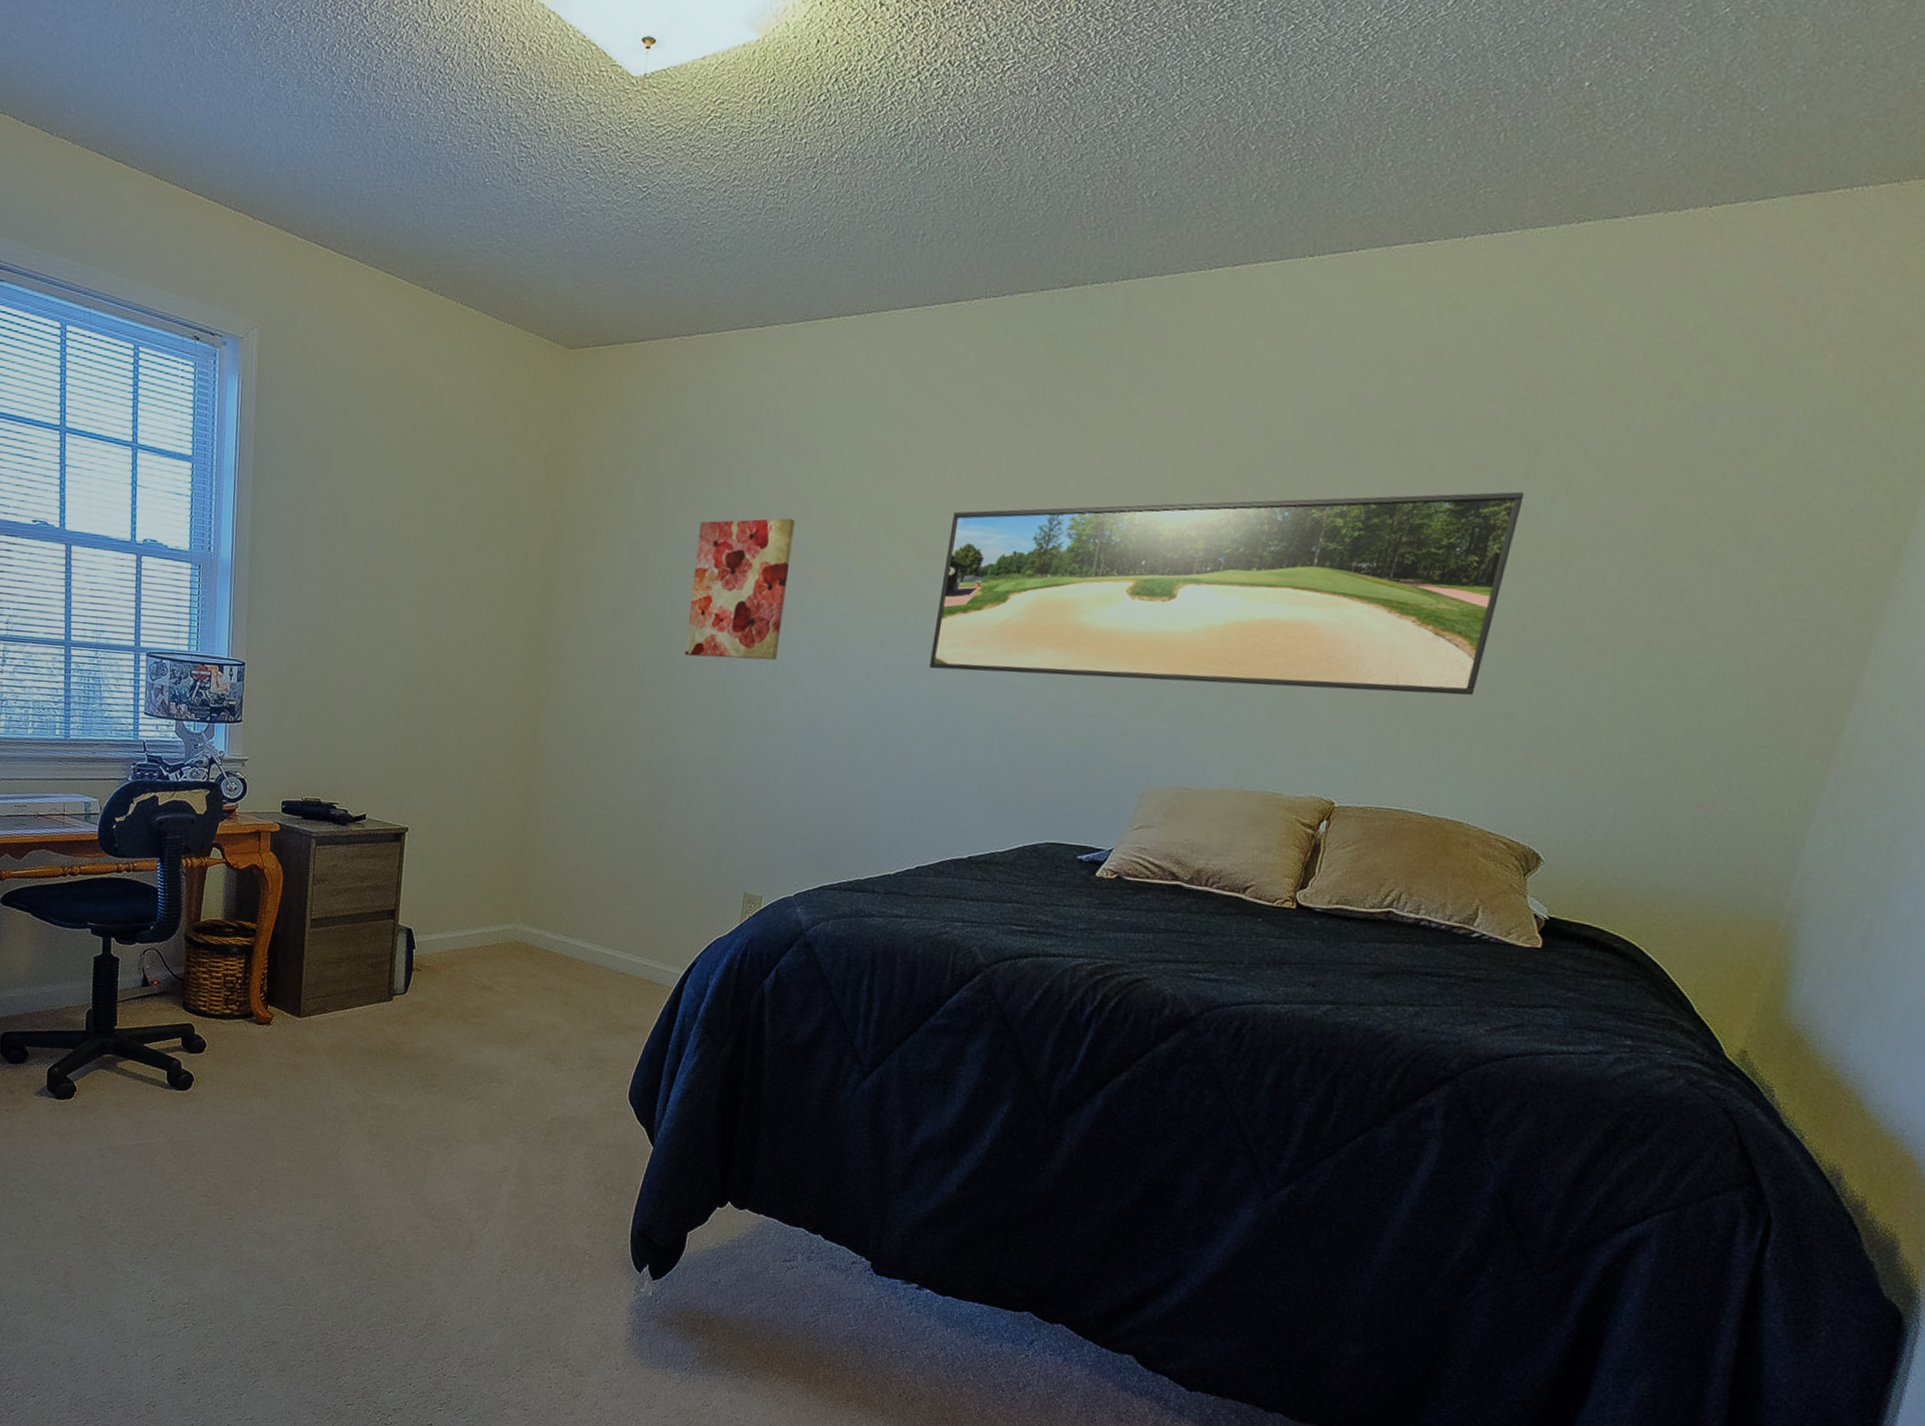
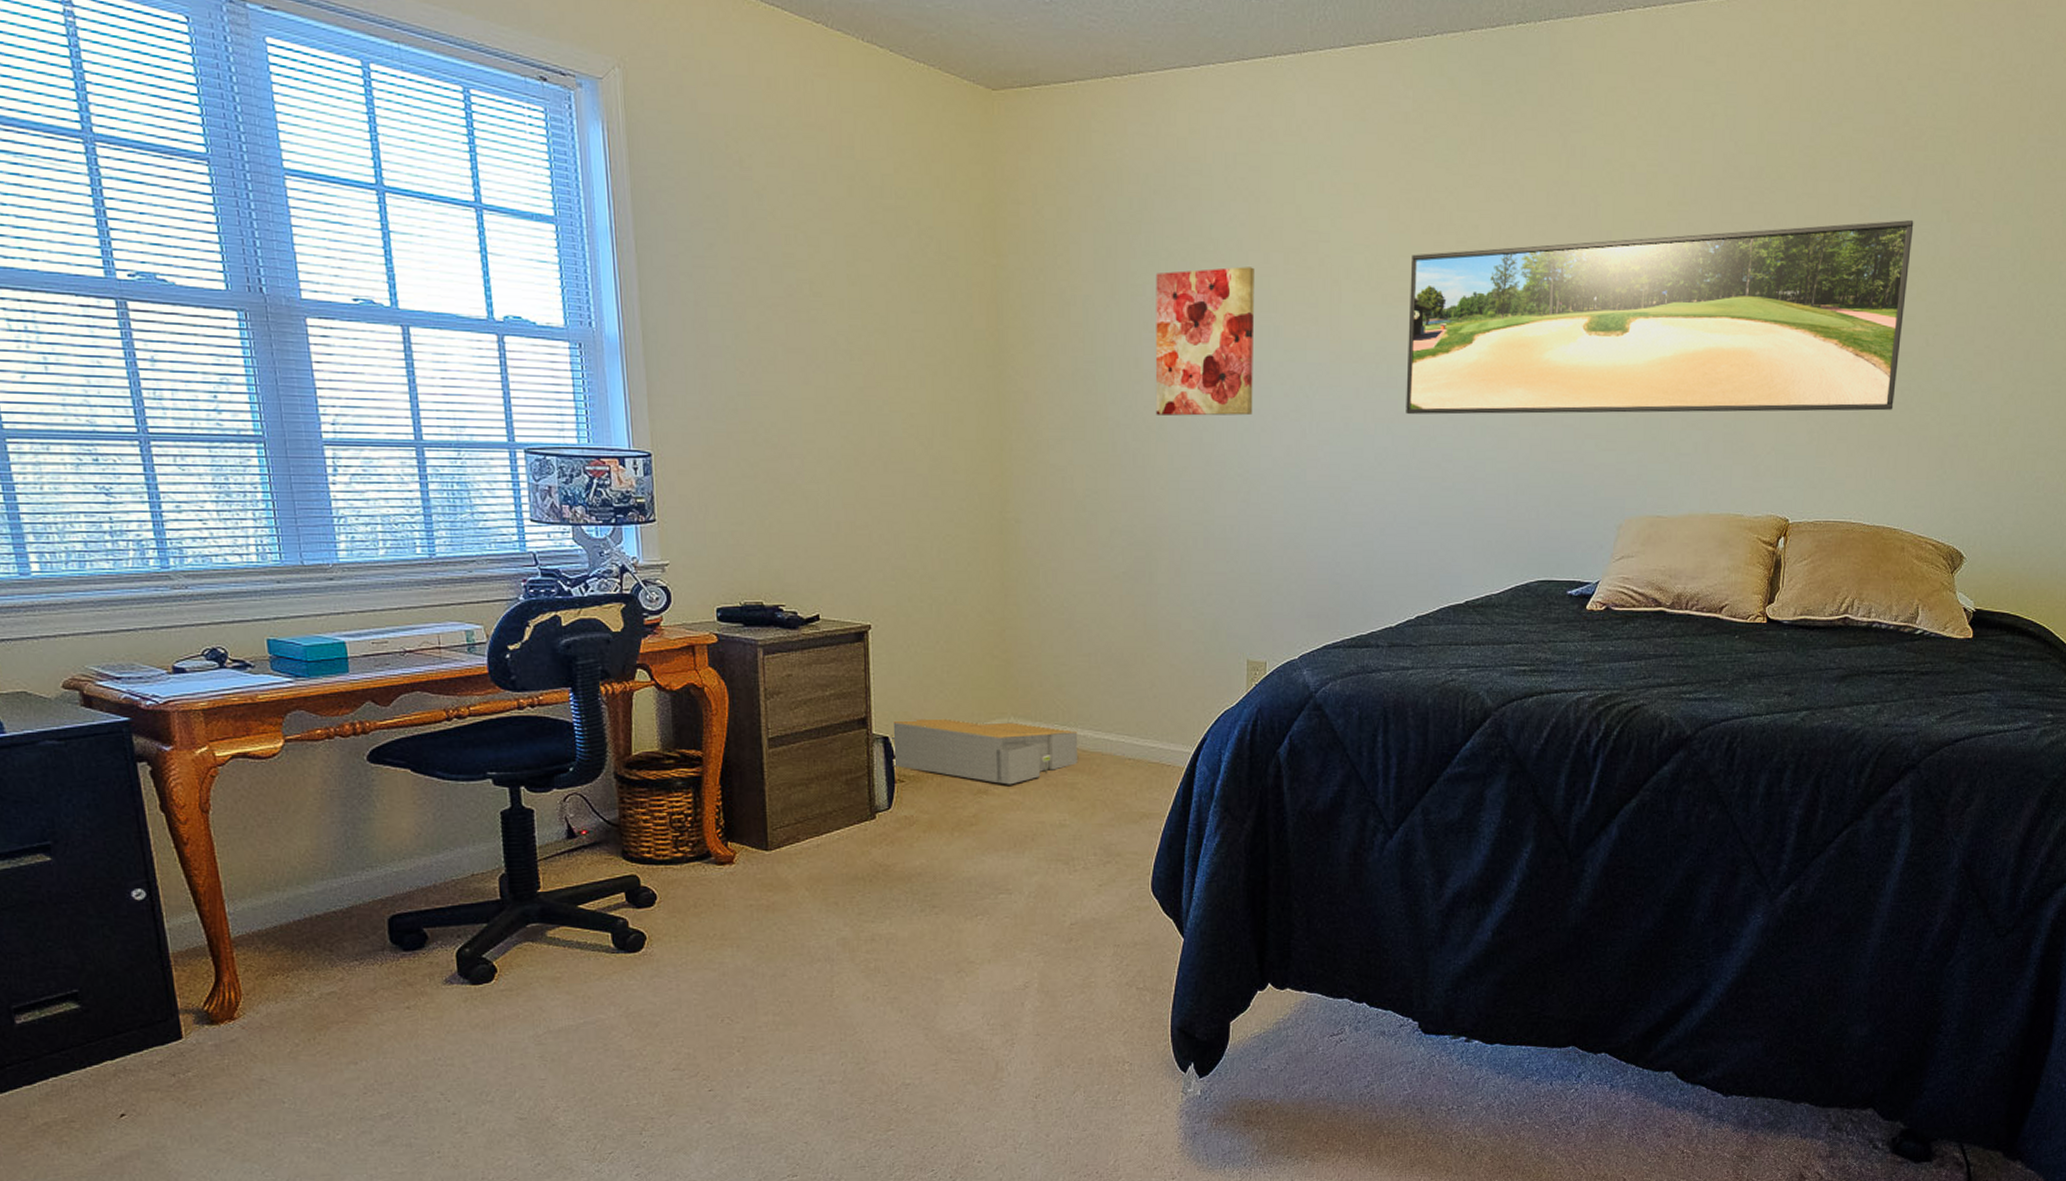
architectural model: none [411,914,579,985] -> present [888,718,1078,785]

